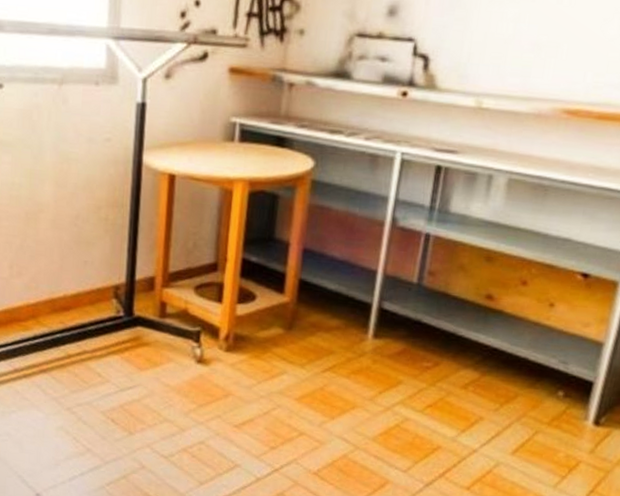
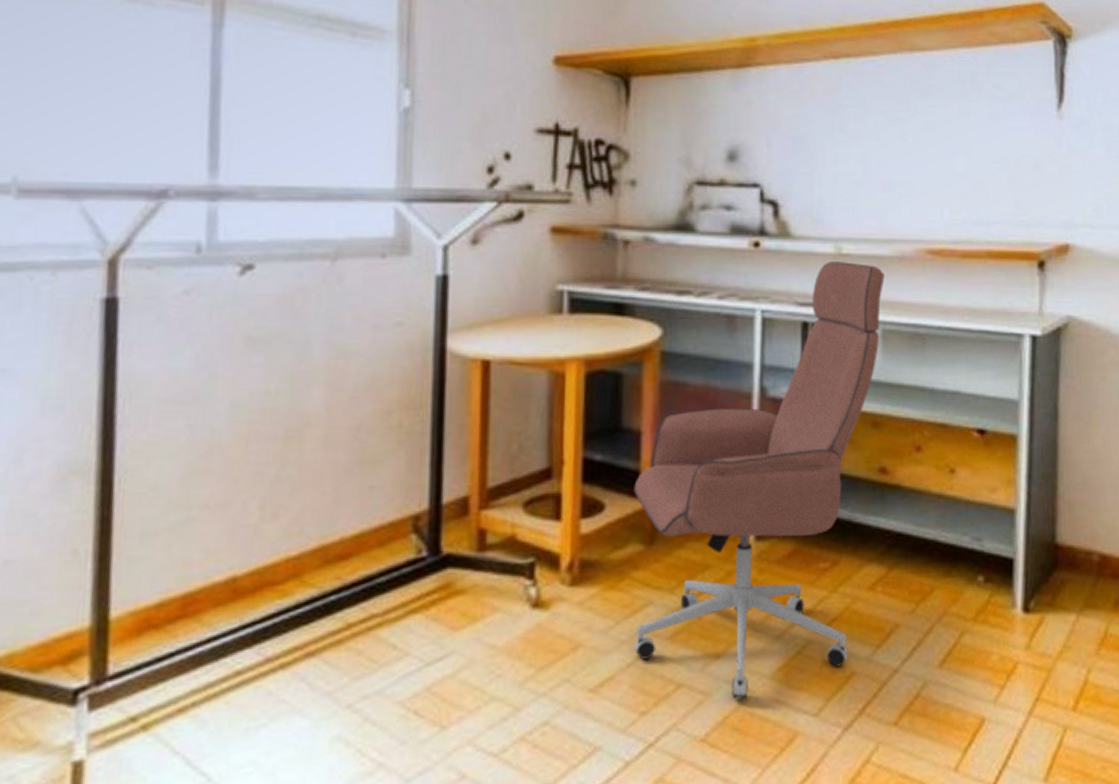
office chair: none [269,114,519,451] -> present [633,262,885,699]

